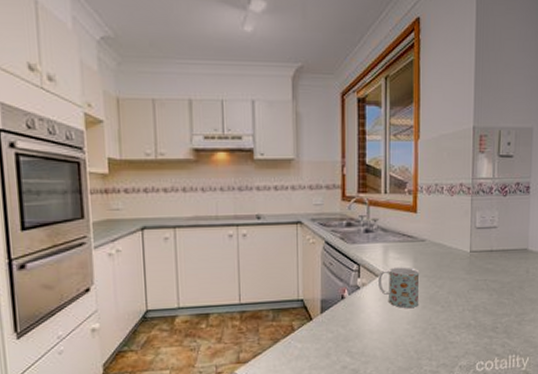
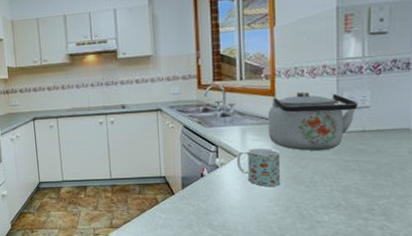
kettle: none [410,209,487,271] -> present [268,91,357,151]

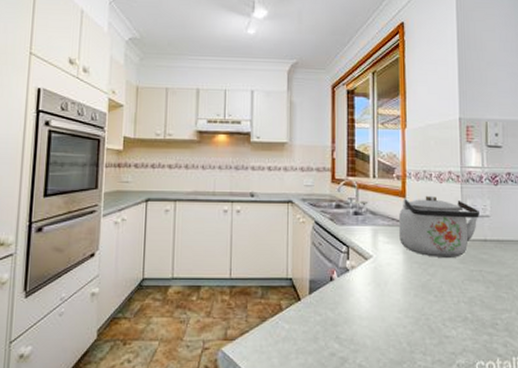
mug: present [237,148,281,187] -> none [368,251,411,295]

